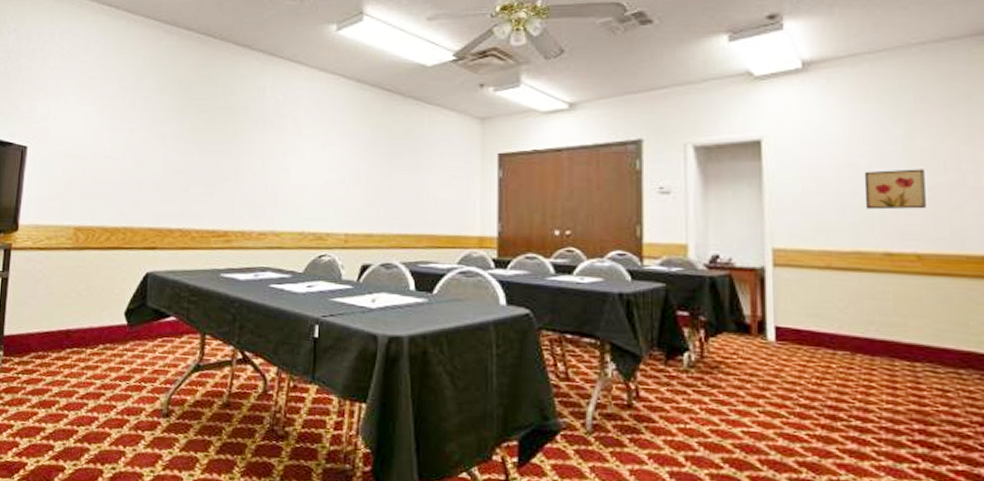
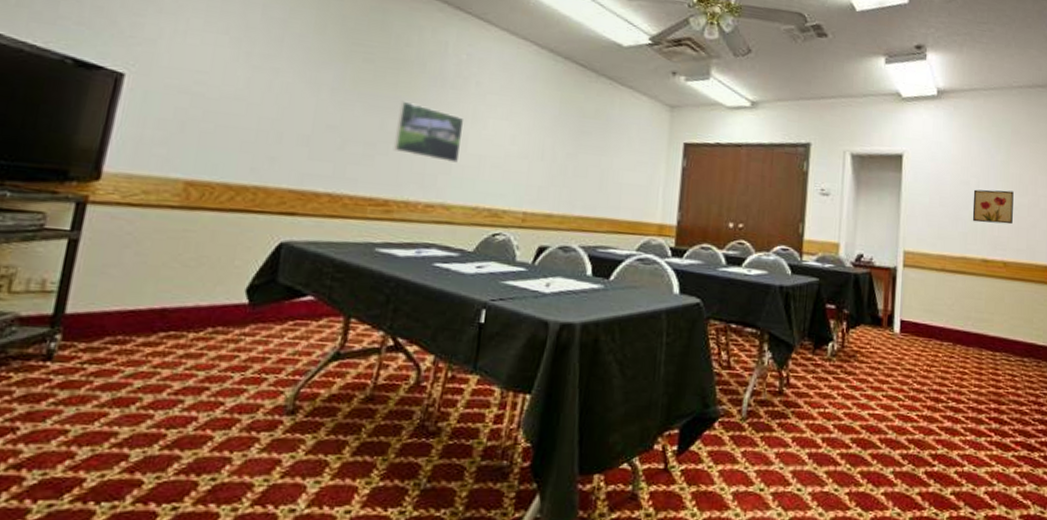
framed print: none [227,143,285,193] -> present [393,100,465,163]

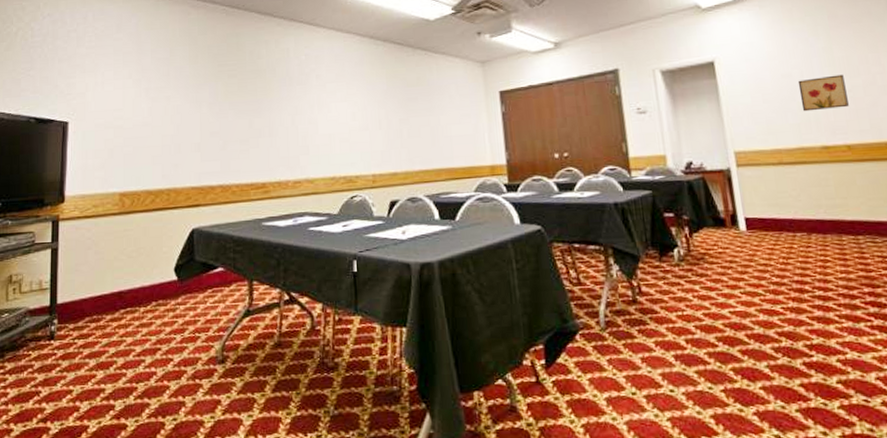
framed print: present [393,100,465,163] -> none [261,102,313,144]

